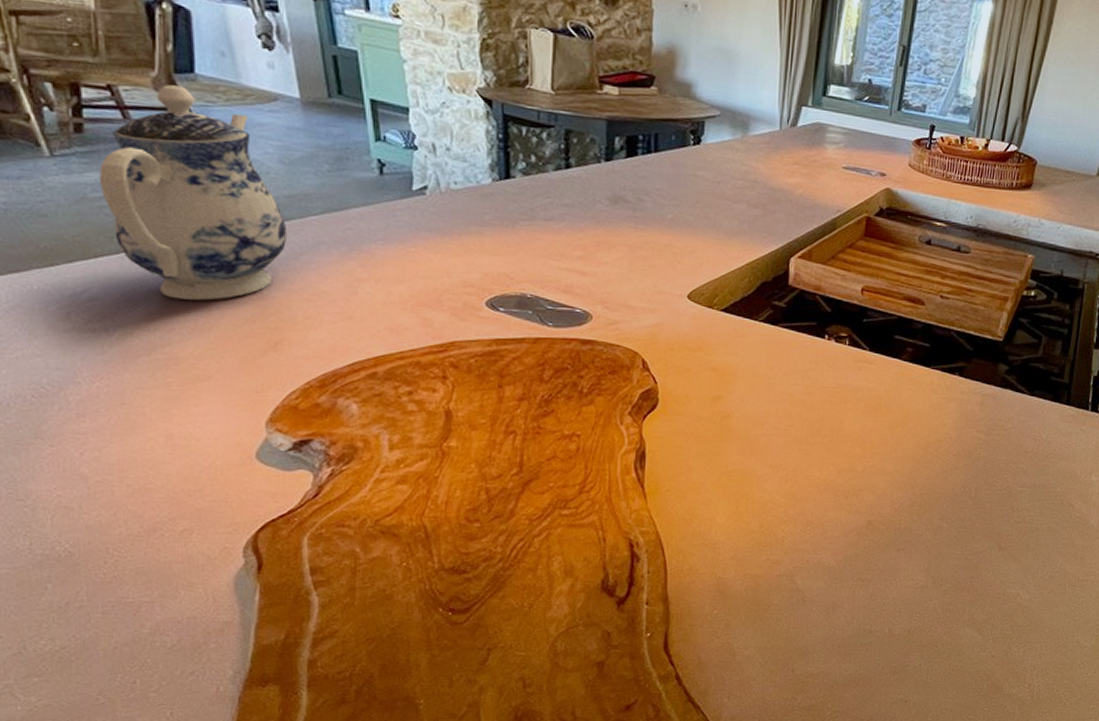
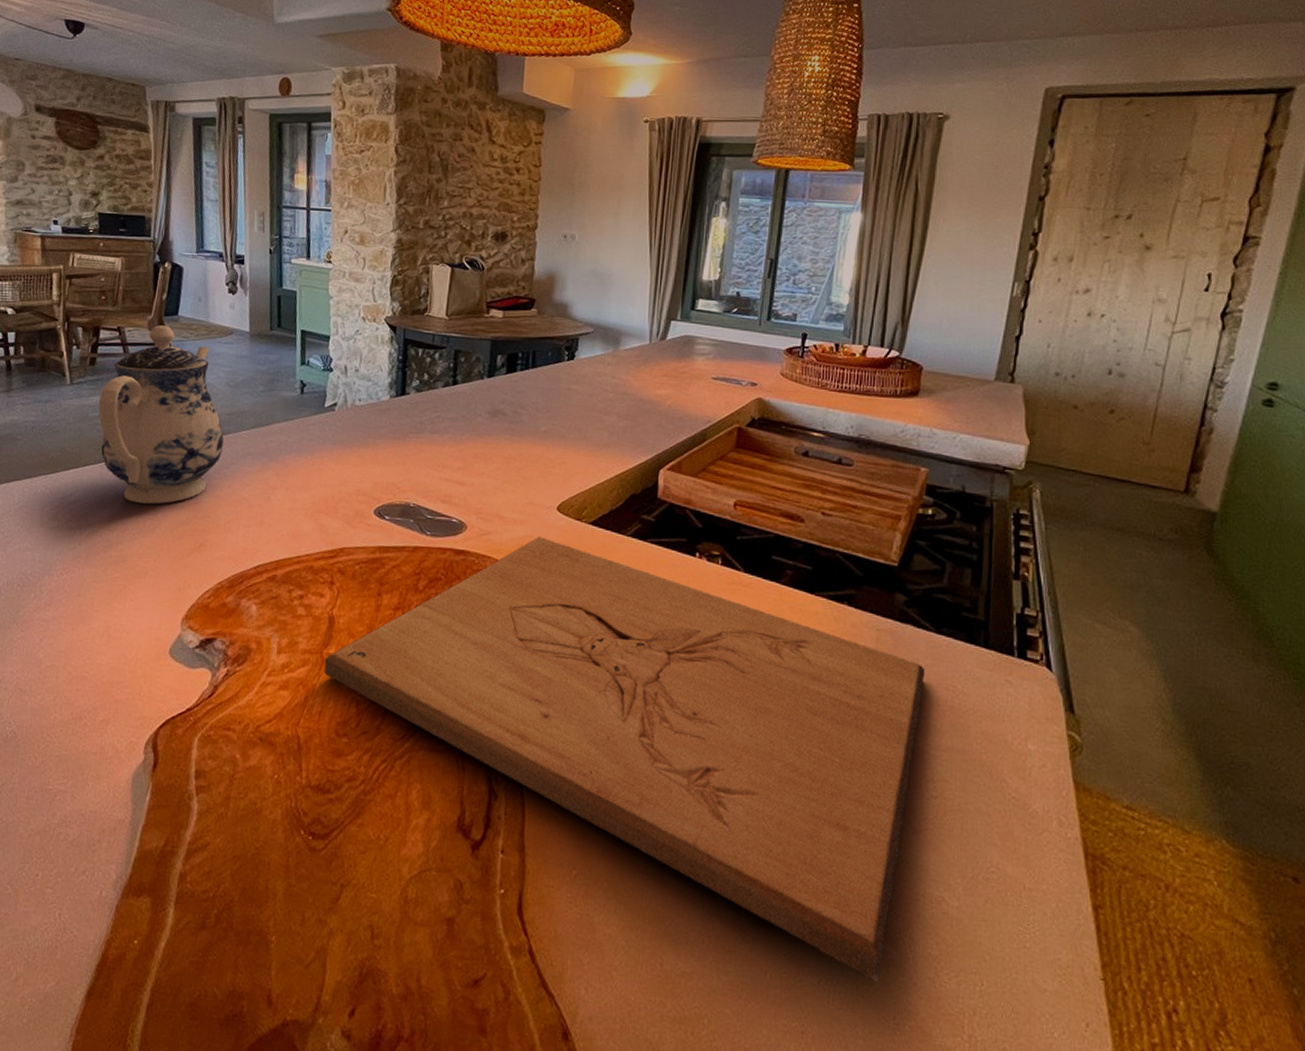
cutting board: none [445,324,1019,660] -> present [324,537,925,983]

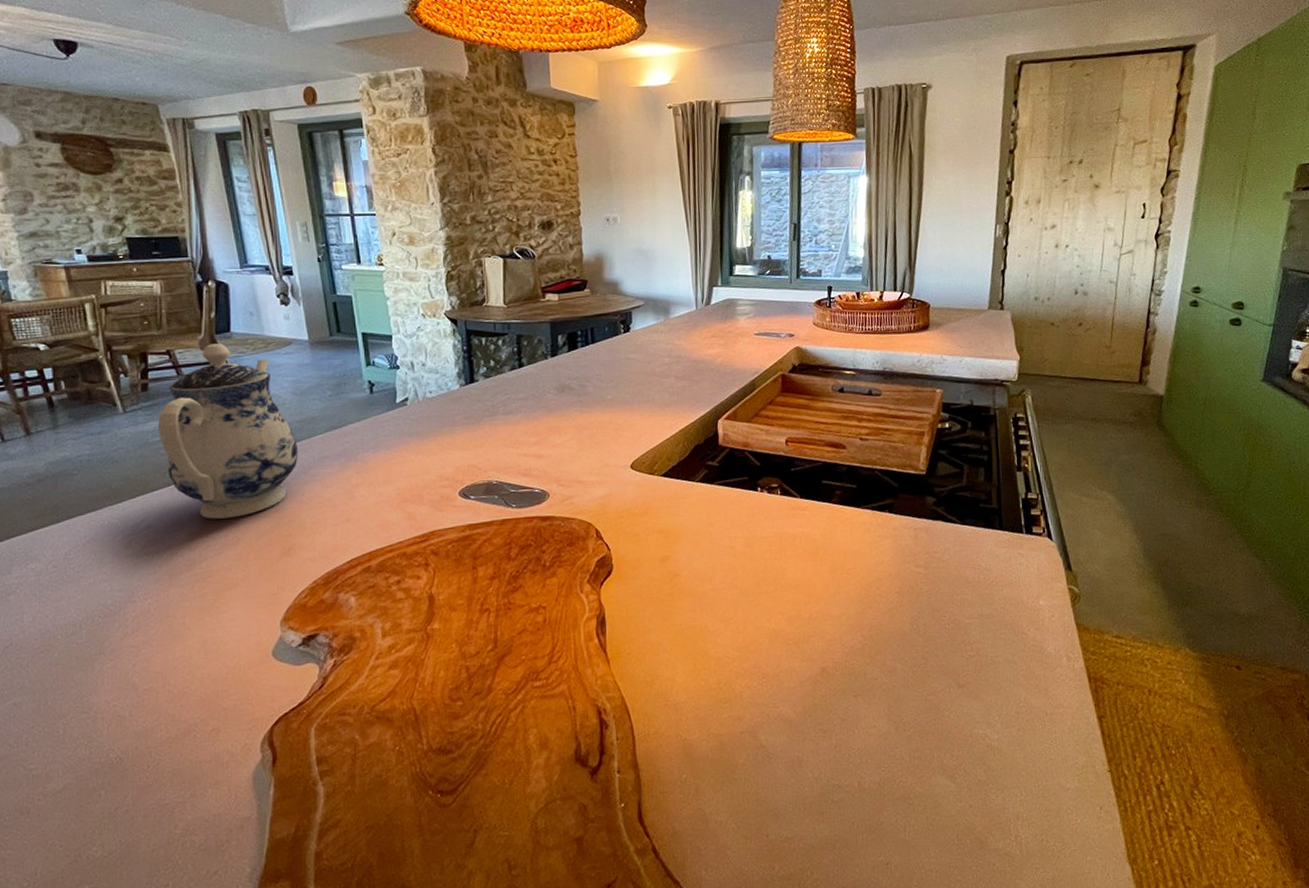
cutting board: present [324,537,925,983] -> none [429,494,956,812]

